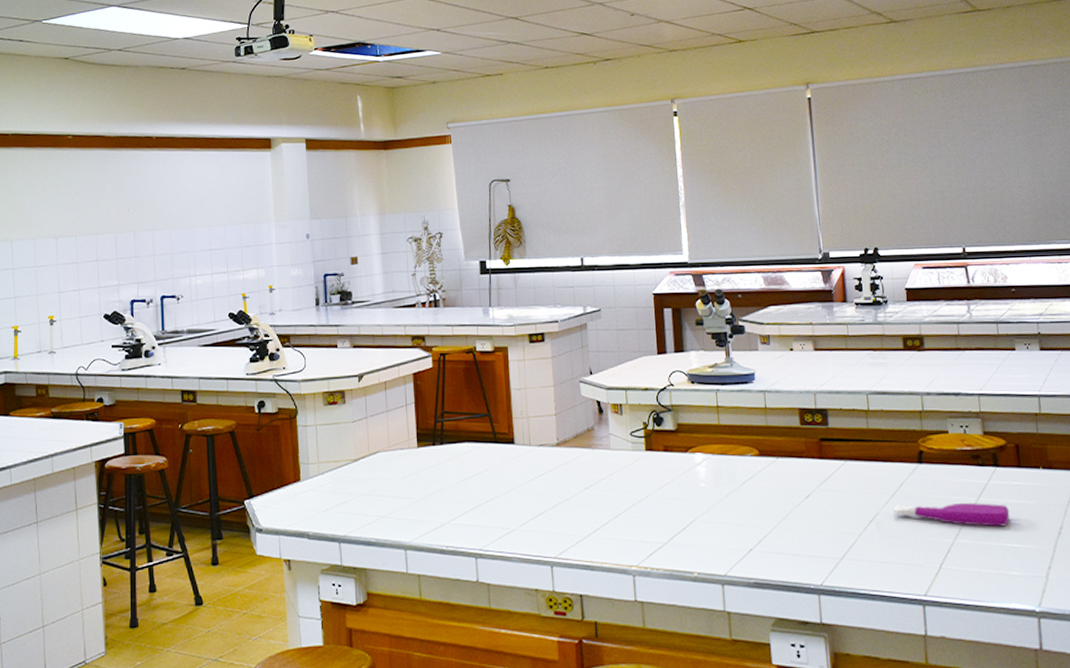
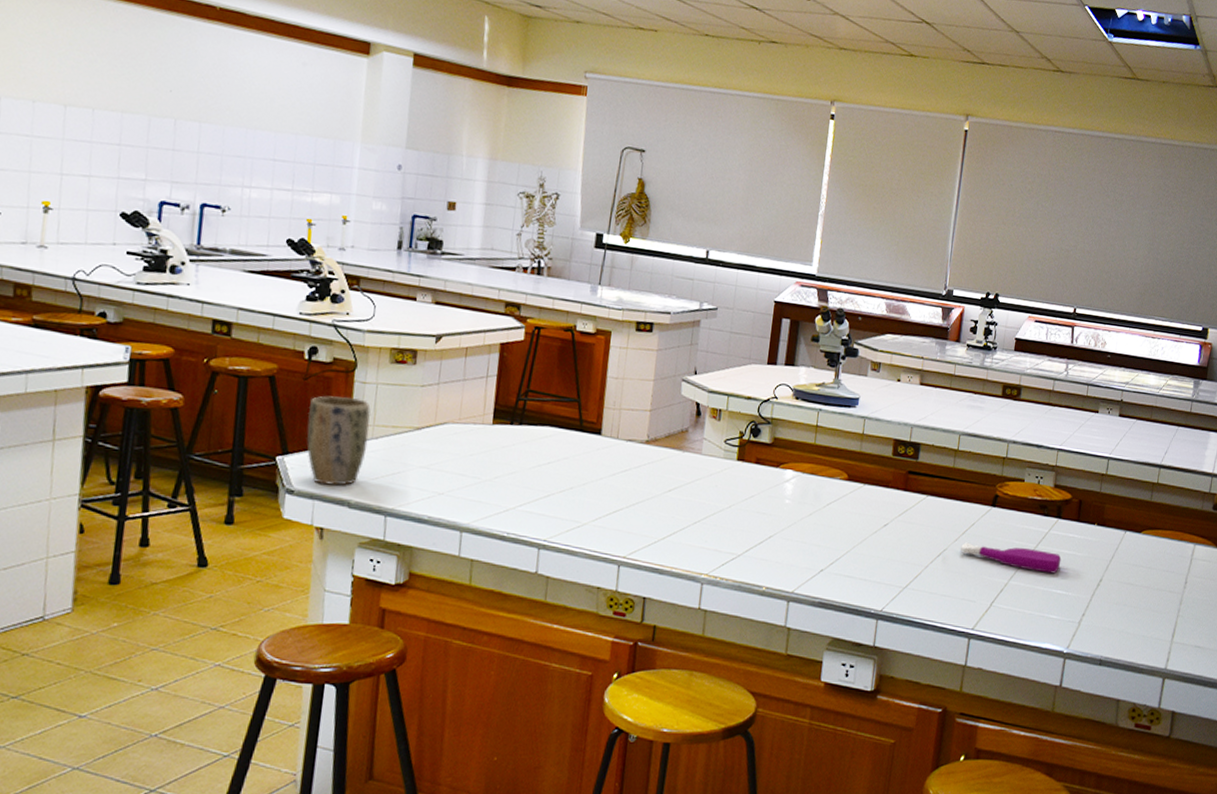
plant pot: none [264,441,316,521] -> present [306,396,371,486]

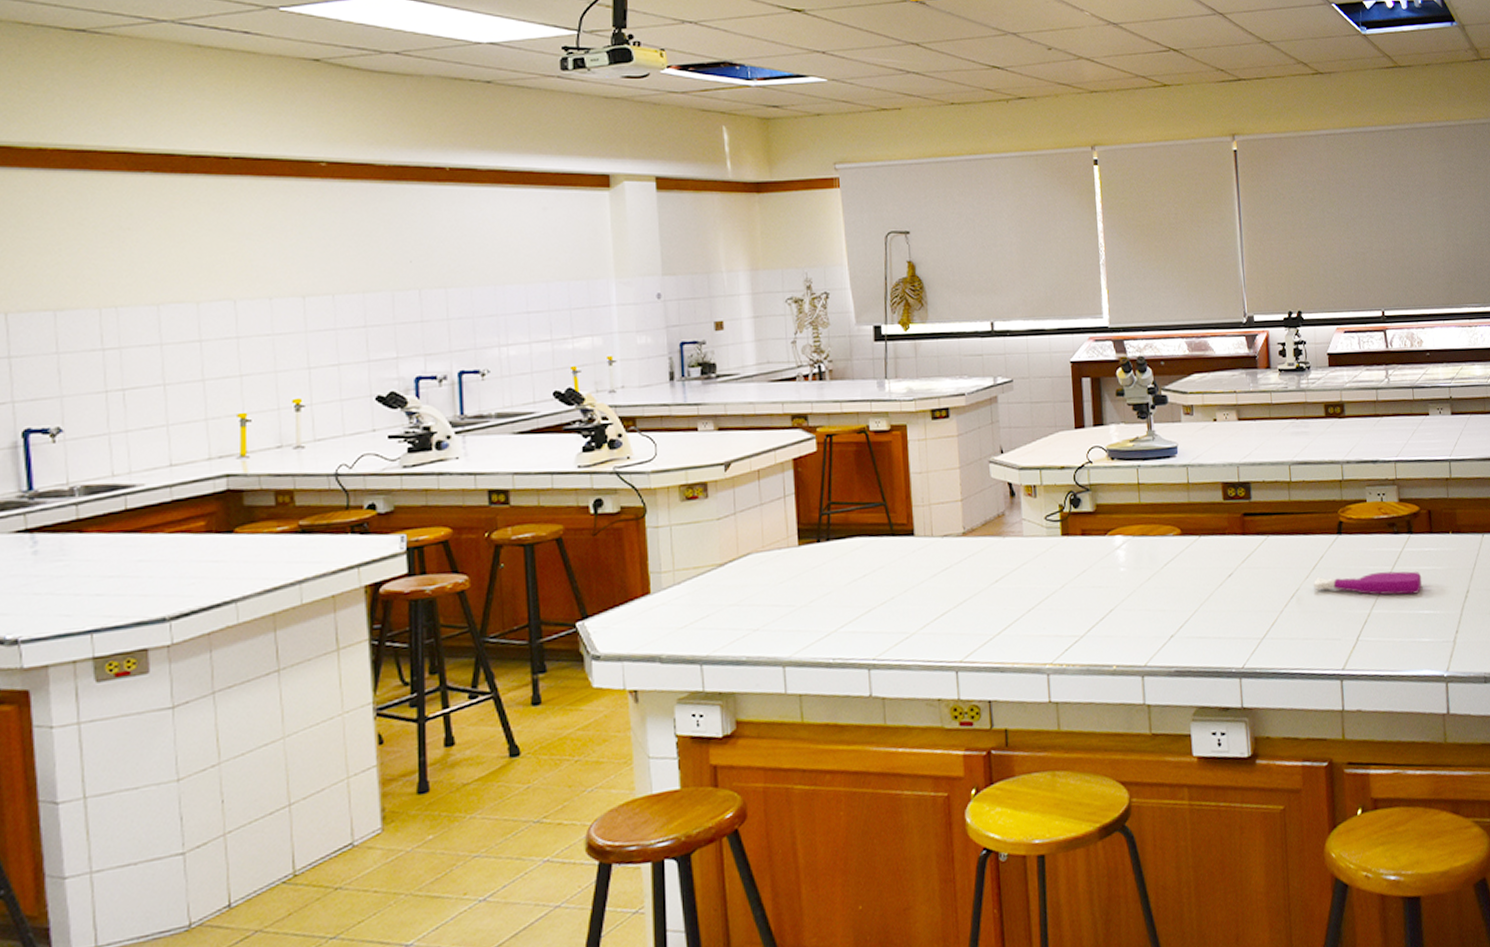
plant pot: present [306,396,371,486] -> none [602,545,670,644]

